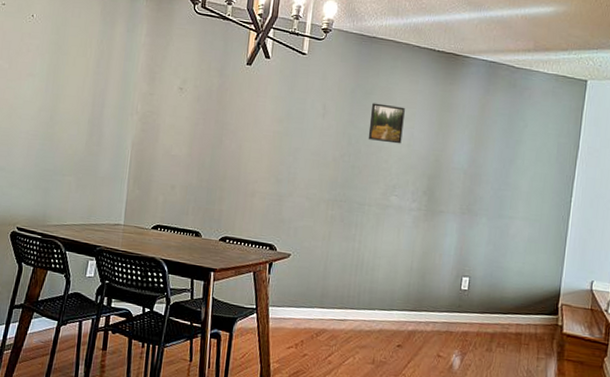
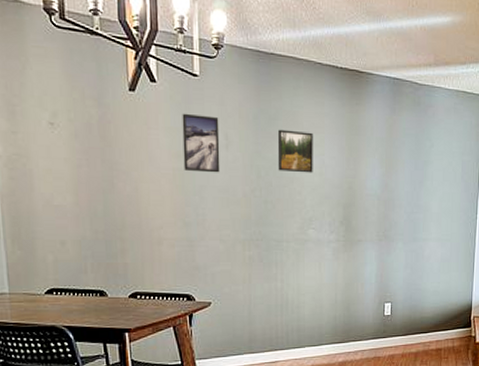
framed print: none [283,85,320,138] -> present [182,113,220,173]

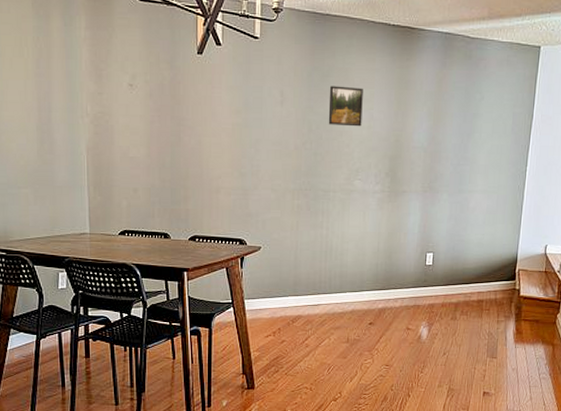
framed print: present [182,113,220,173] -> none [242,72,276,127]

